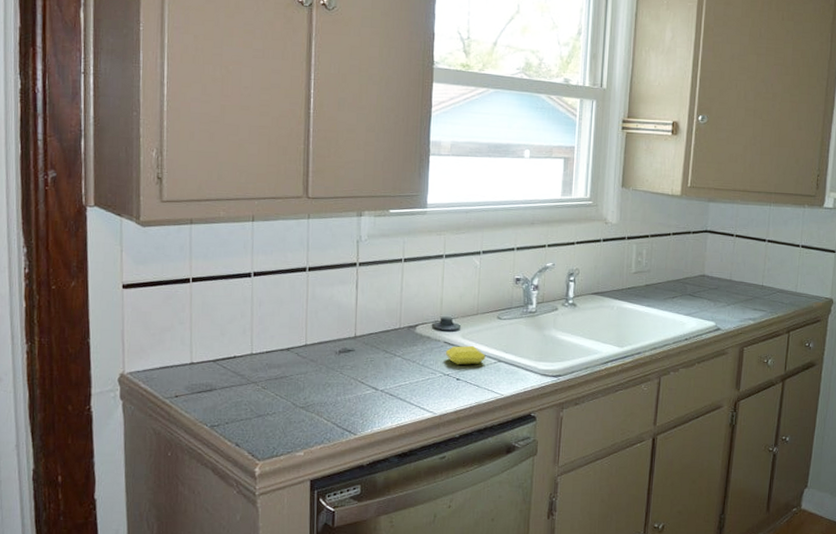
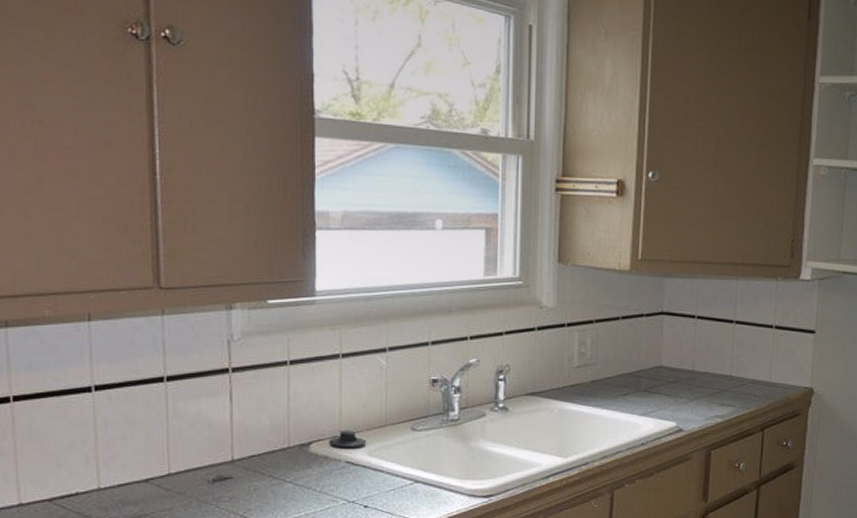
soap bar: present [445,345,486,365] -> none [348,464,399,488]

